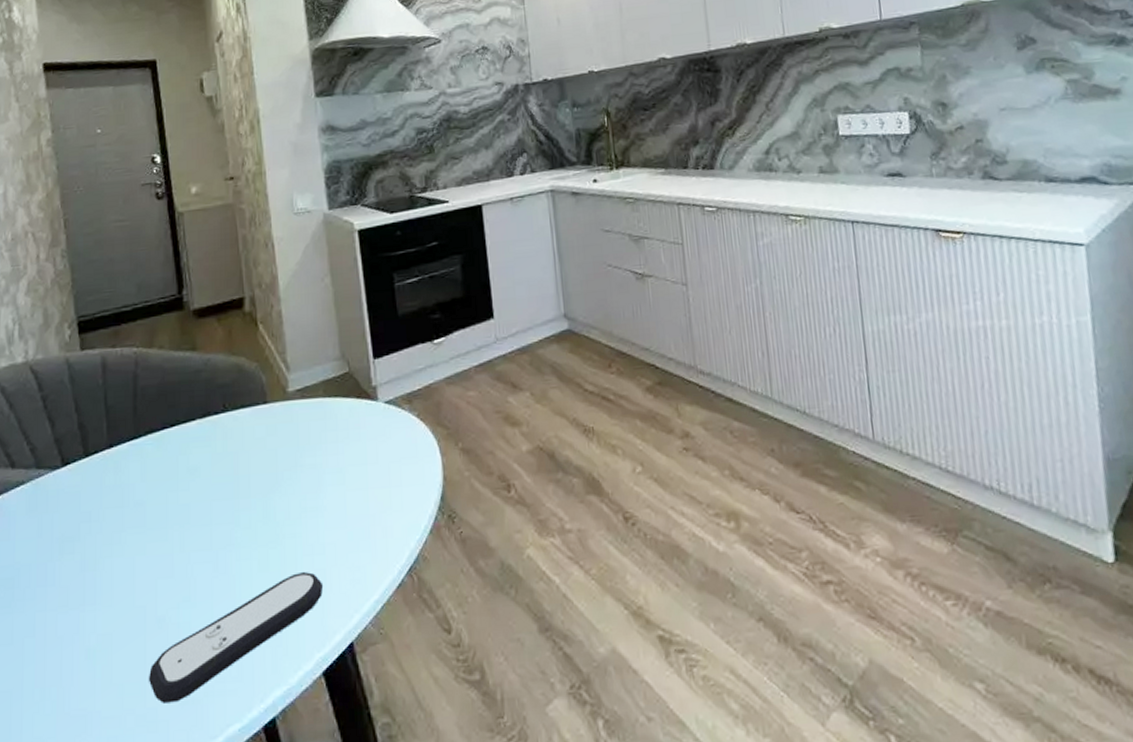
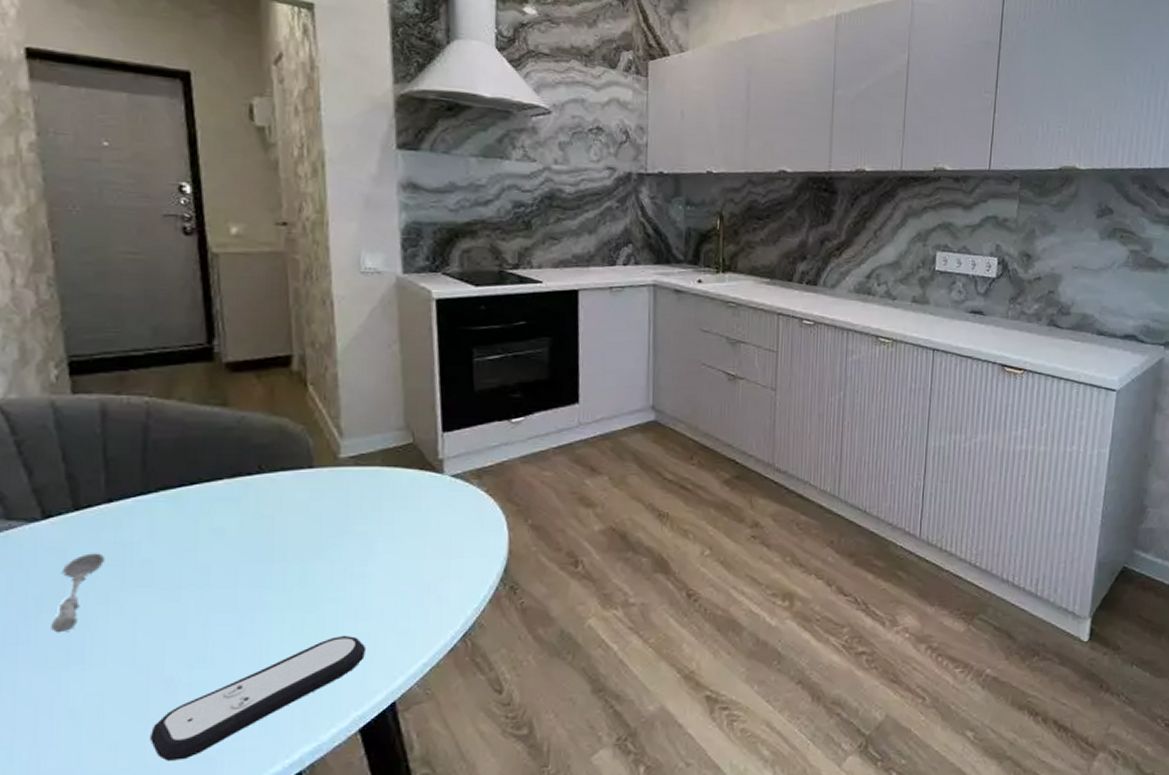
soupspoon: none [70,496,108,574] -> present [51,553,104,633]

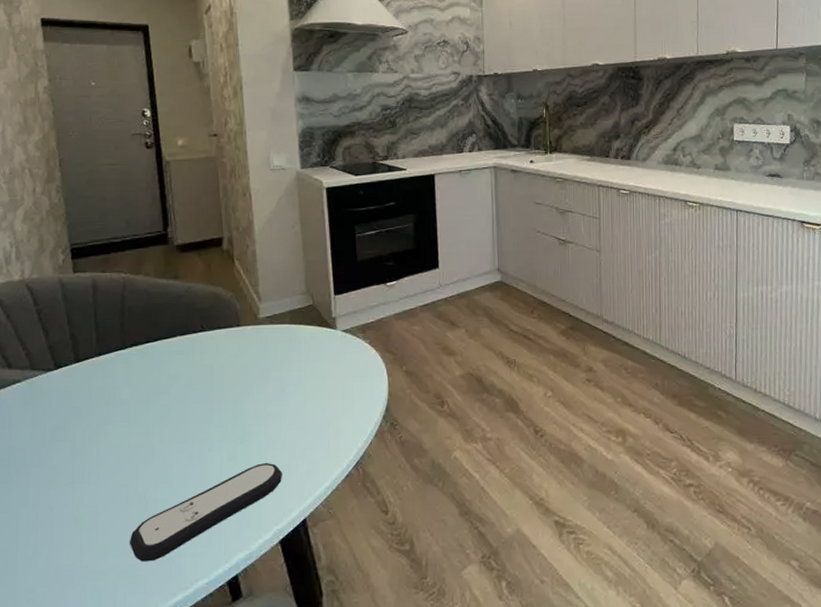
soupspoon: present [51,553,104,633] -> none [61,395,96,458]

